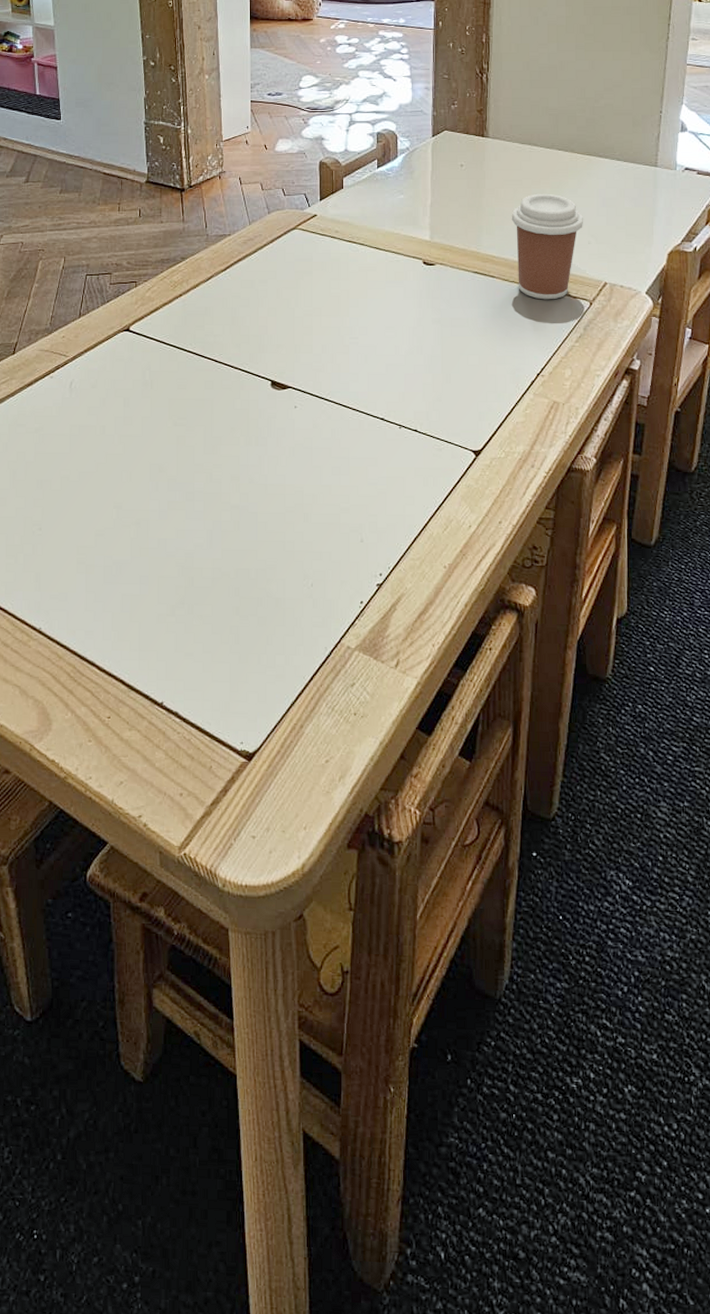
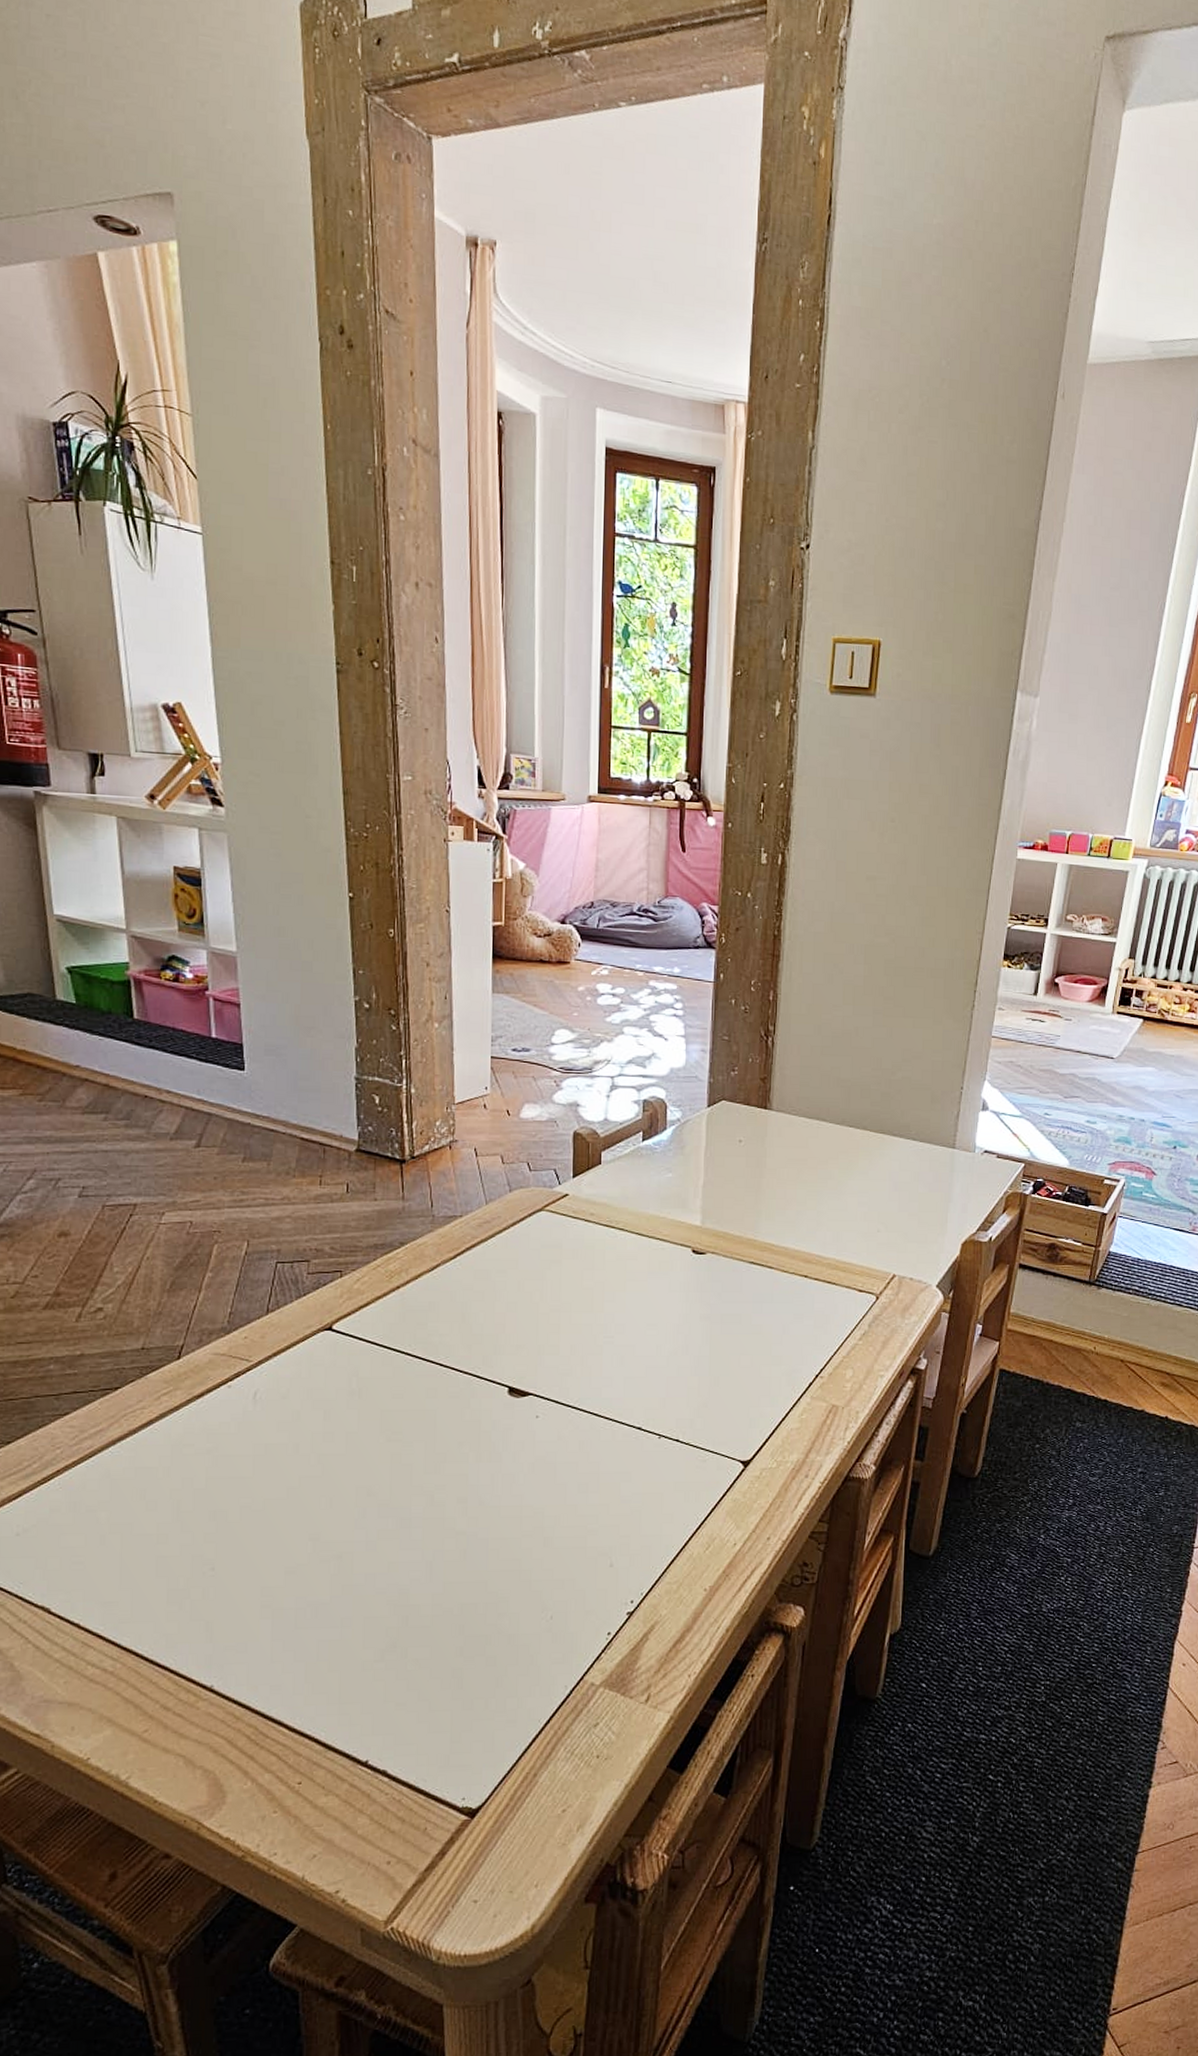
coffee cup: present [511,193,584,300] -> none [794,1175,874,1294]

